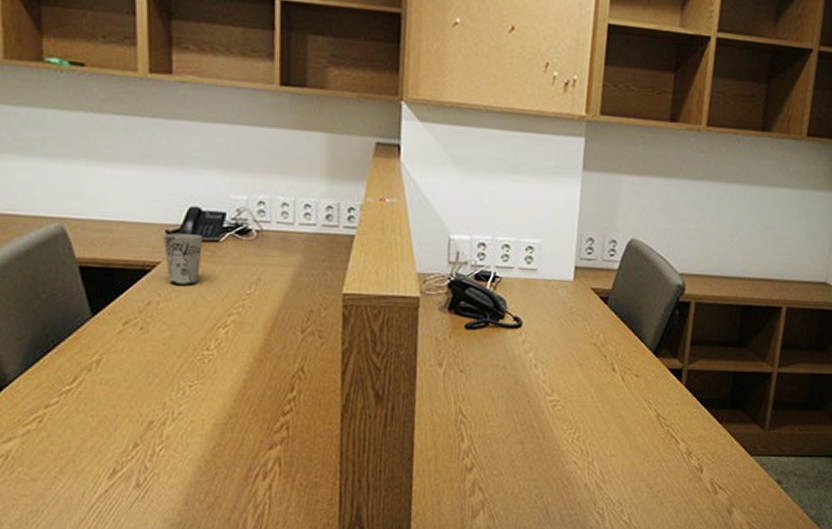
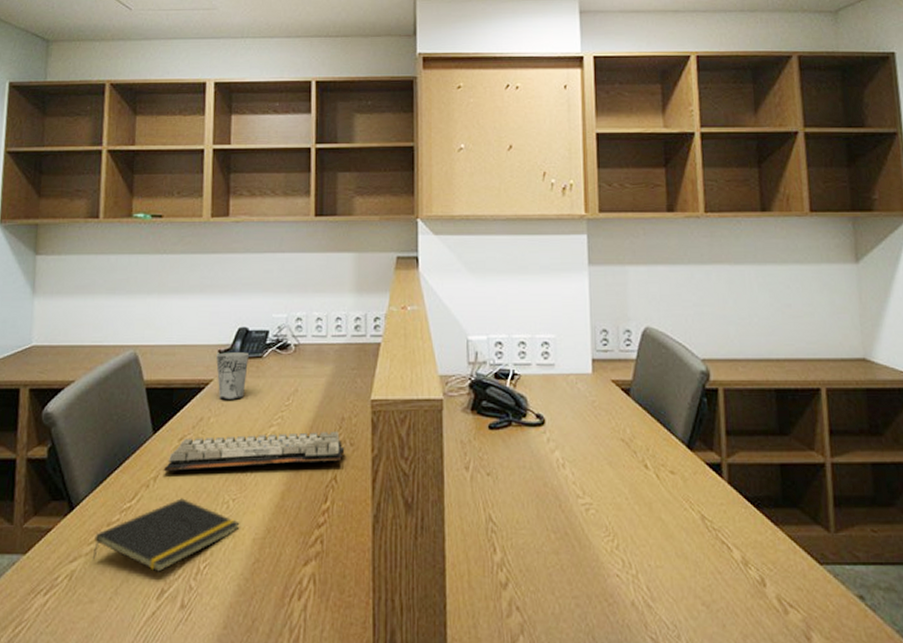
notepad: none [30,383,198,453] -> present [92,498,240,572]
keyboard: none [106,322,313,357] -> present [163,431,345,472]

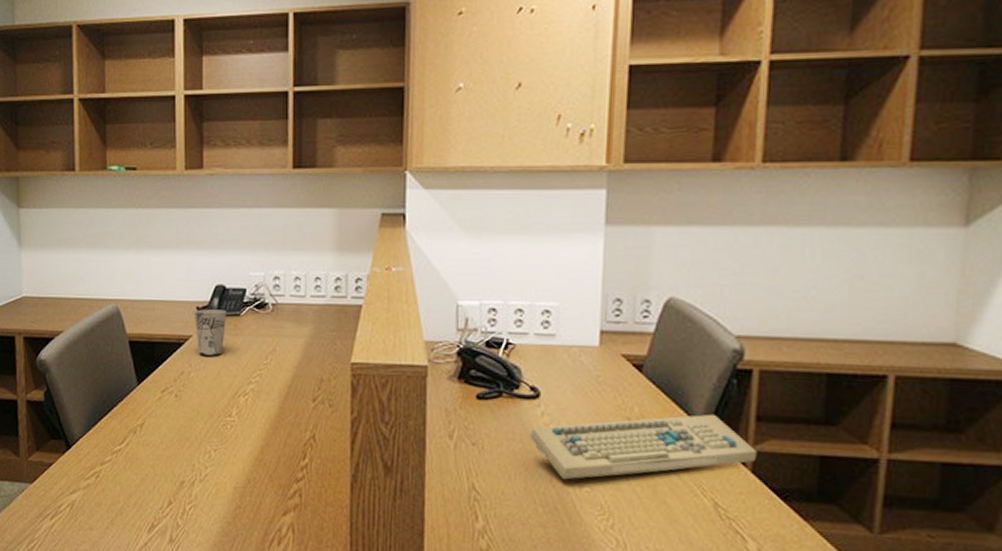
notepad: present [92,498,240,572] -> none [89,445,222,509]
keyboard: present [163,431,345,472] -> none [148,390,324,422]
keyboard: none [539,431,731,504] -> present [530,414,758,480]

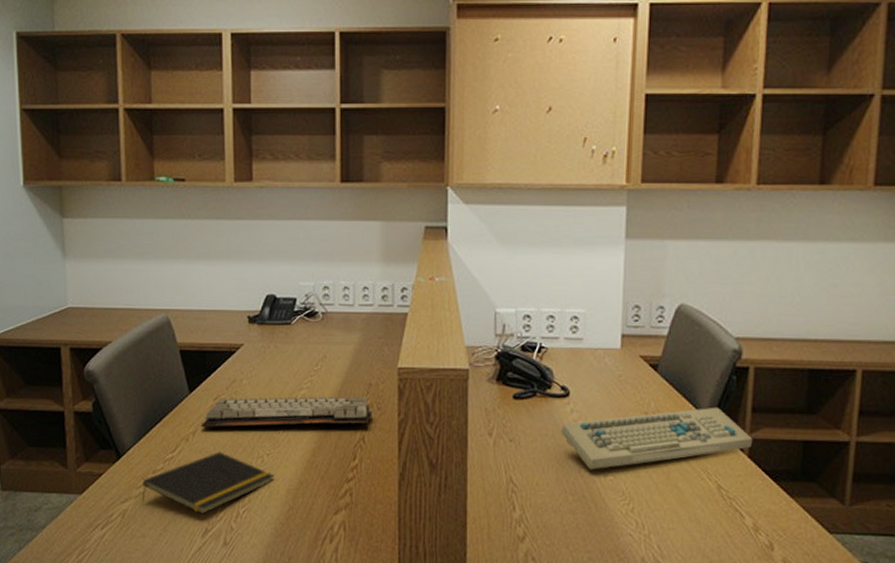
notepad: none [89,445,222,509] -> present [141,451,275,514]
keyboard: none [148,390,324,422] -> present [200,395,373,428]
cup: present [195,309,226,356] -> none [246,318,277,364]

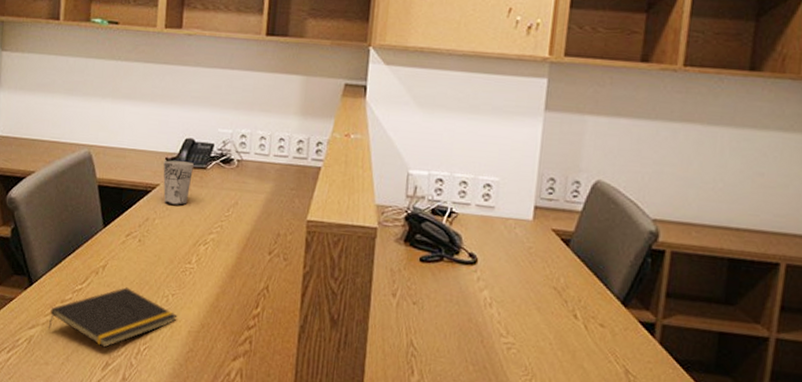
keyboard: present [200,395,373,428] -> none [111,234,278,274]
cup: none [246,318,277,364] -> present [163,160,194,206]
keyboard: present [561,407,753,470] -> none [466,288,666,341]

